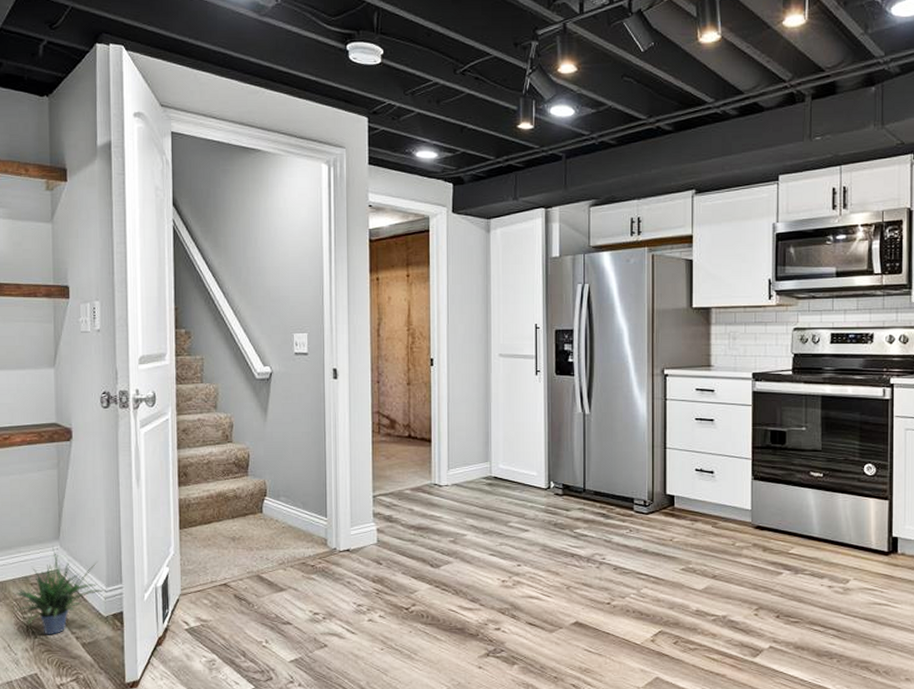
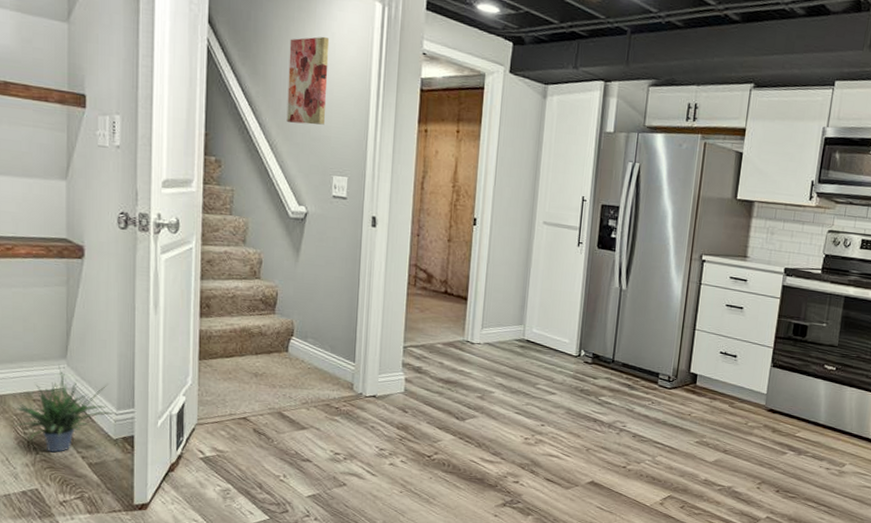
wall art: none [246,203,283,287] -> present [286,36,330,125]

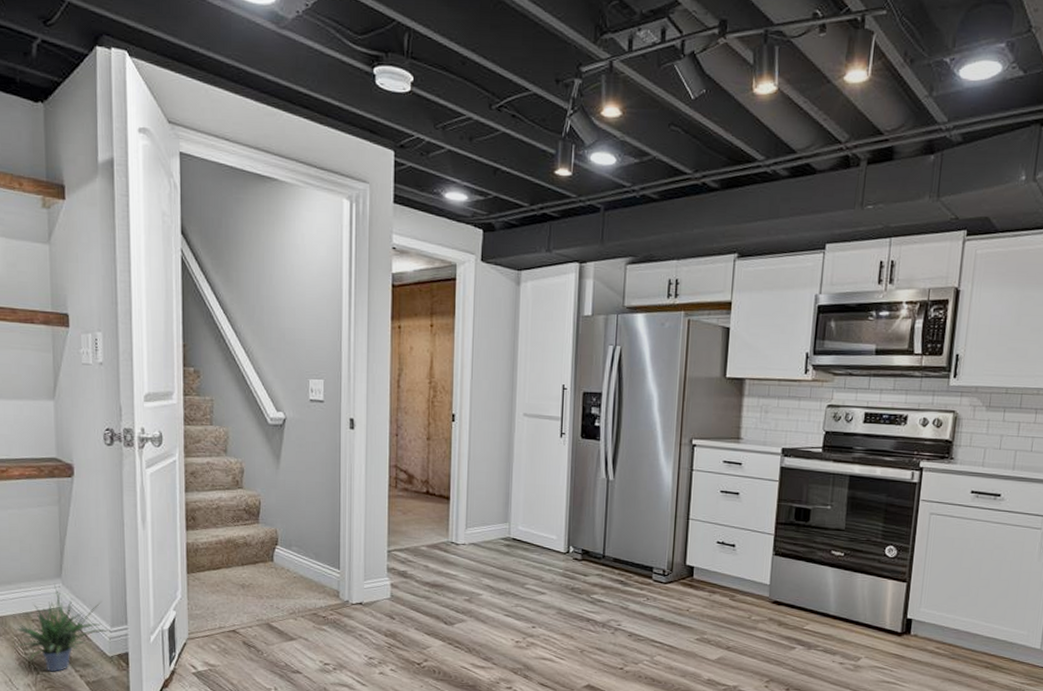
wall art: present [286,36,330,125] -> none [261,238,299,329]

